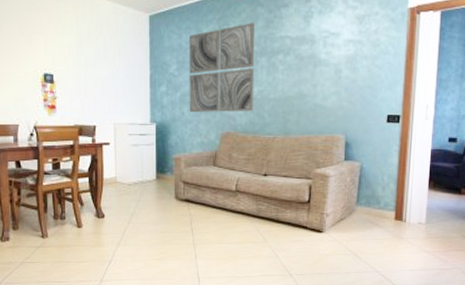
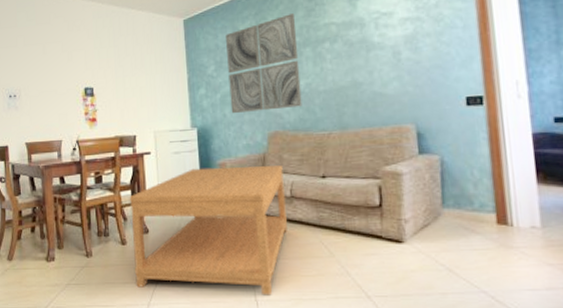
coffee table: none [86,161,231,274] -> present [129,165,287,296]

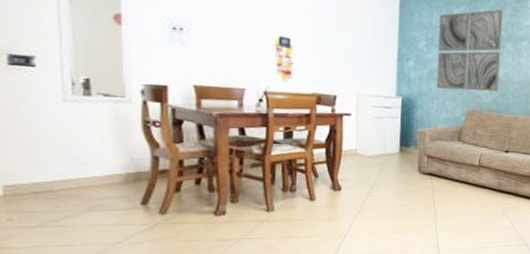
coffee table: present [129,165,287,296] -> none [322,134,475,245]

